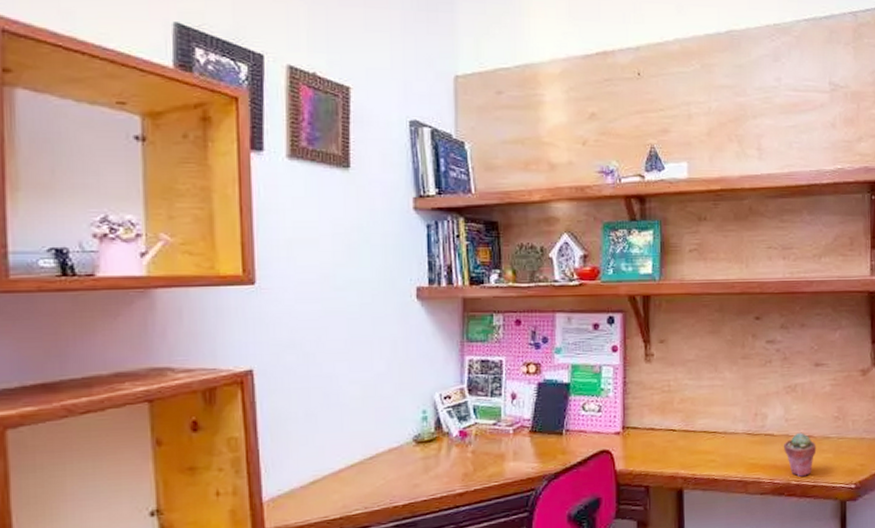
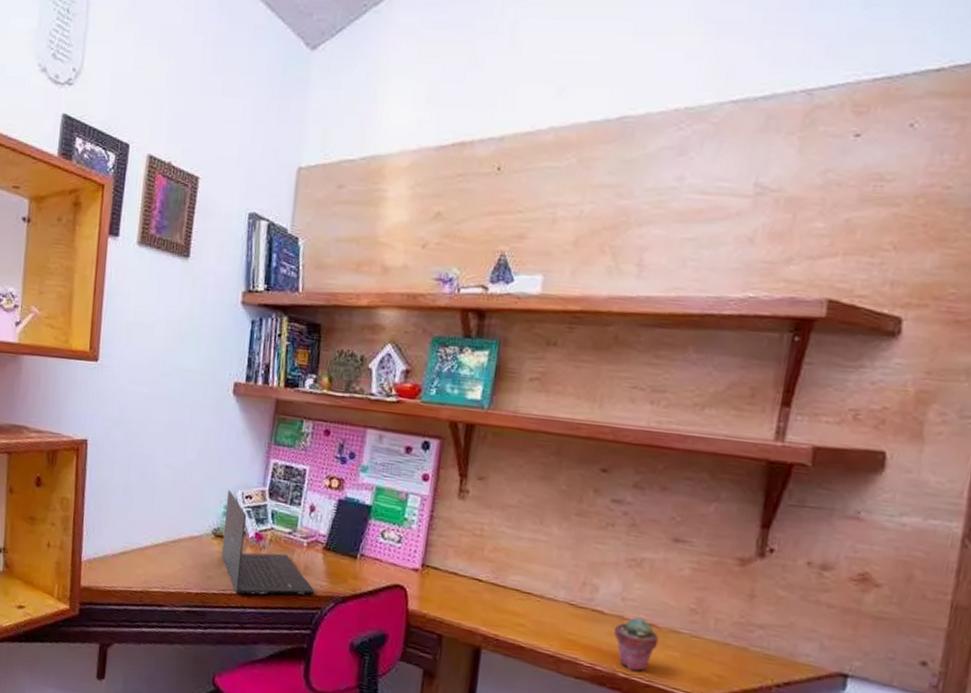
laptop: none [424,394,527,495] -> present [221,490,315,596]

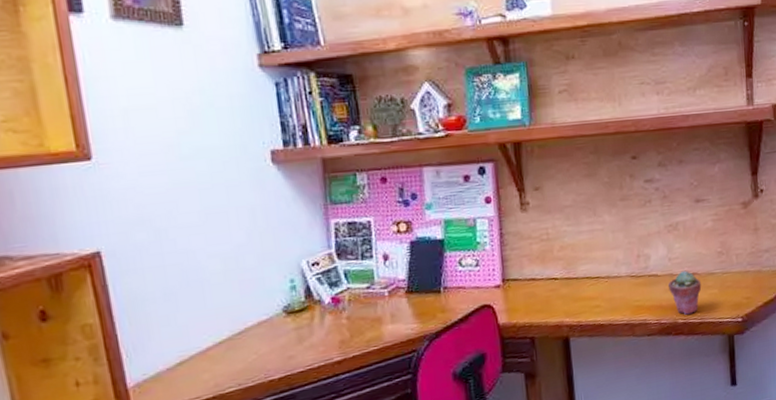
laptop: present [221,490,315,596] -> none [289,262,407,364]

